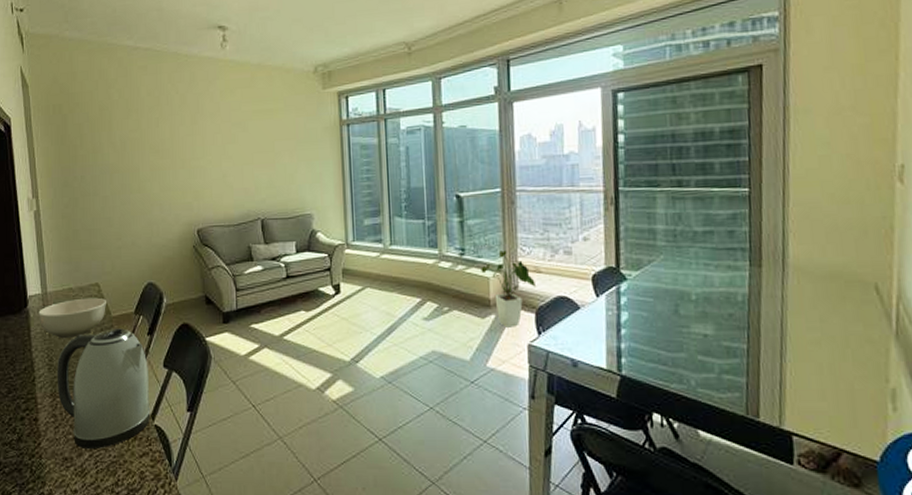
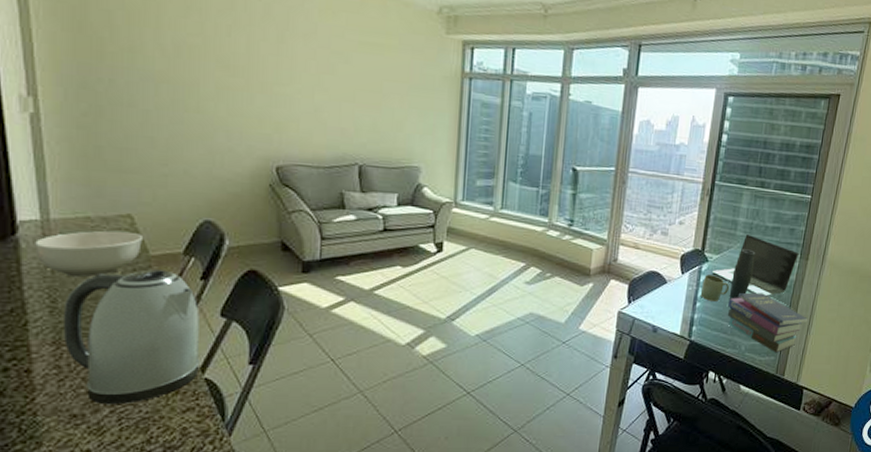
house plant: present [481,250,536,328] -> none [586,225,633,296]
mug: none [623,295,661,327] -> present [700,275,730,301]
laptop: none [634,244,748,317] -> present [712,235,799,297]
vase: none [661,261,689,323] -> present [729,249,756,300]
books: none [662,312,779,388] -> present [727,292,808,353]

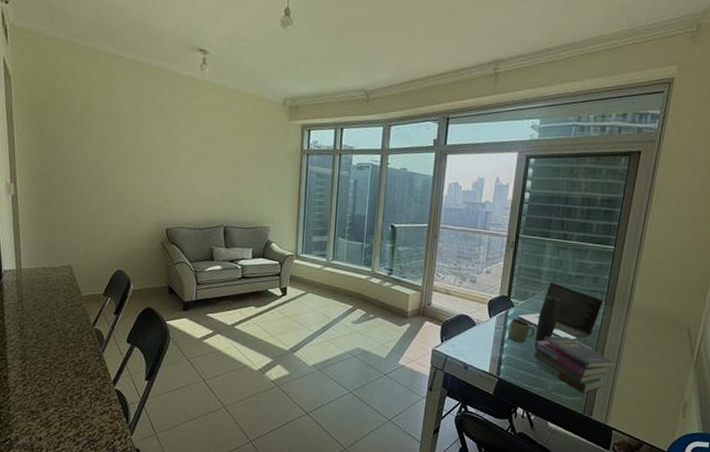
bowl: present [35,230,142,278] -> none [12,277,77,311]
kettle: present [62,269,200,404] -> none [27,306,113,405]

